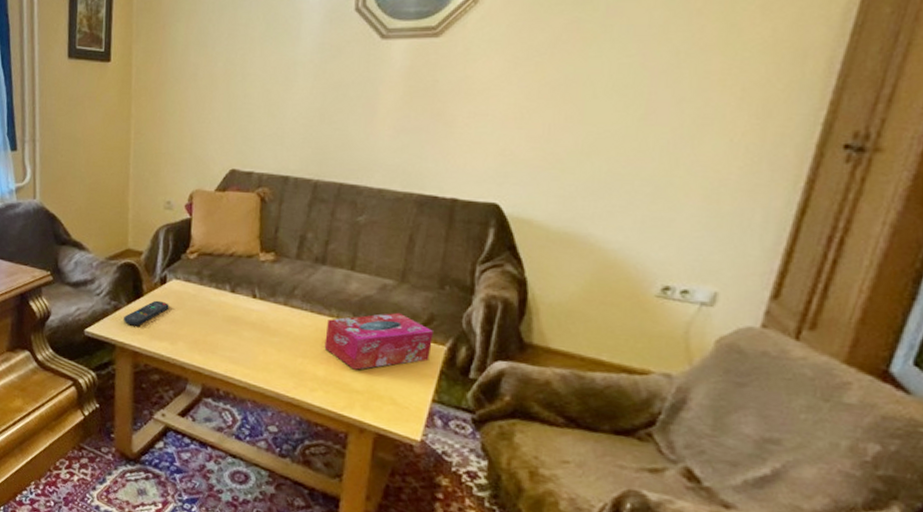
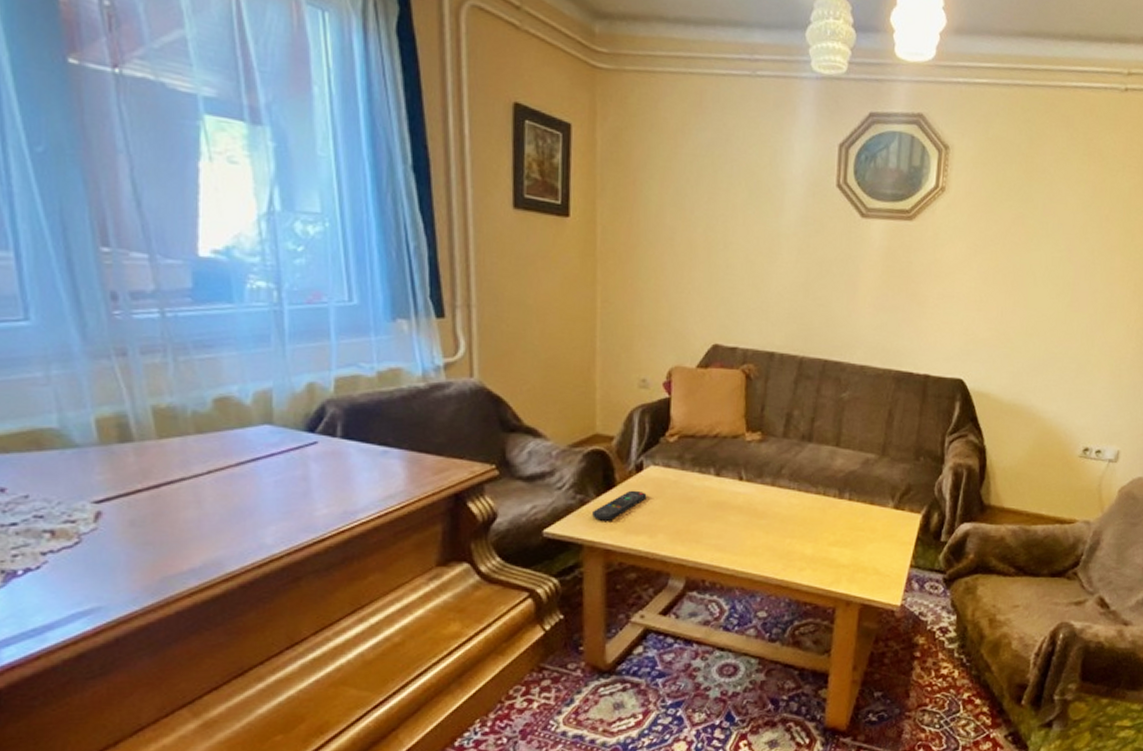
tissue box: present [324,312,433,370] -> none [812,485,910,545]

